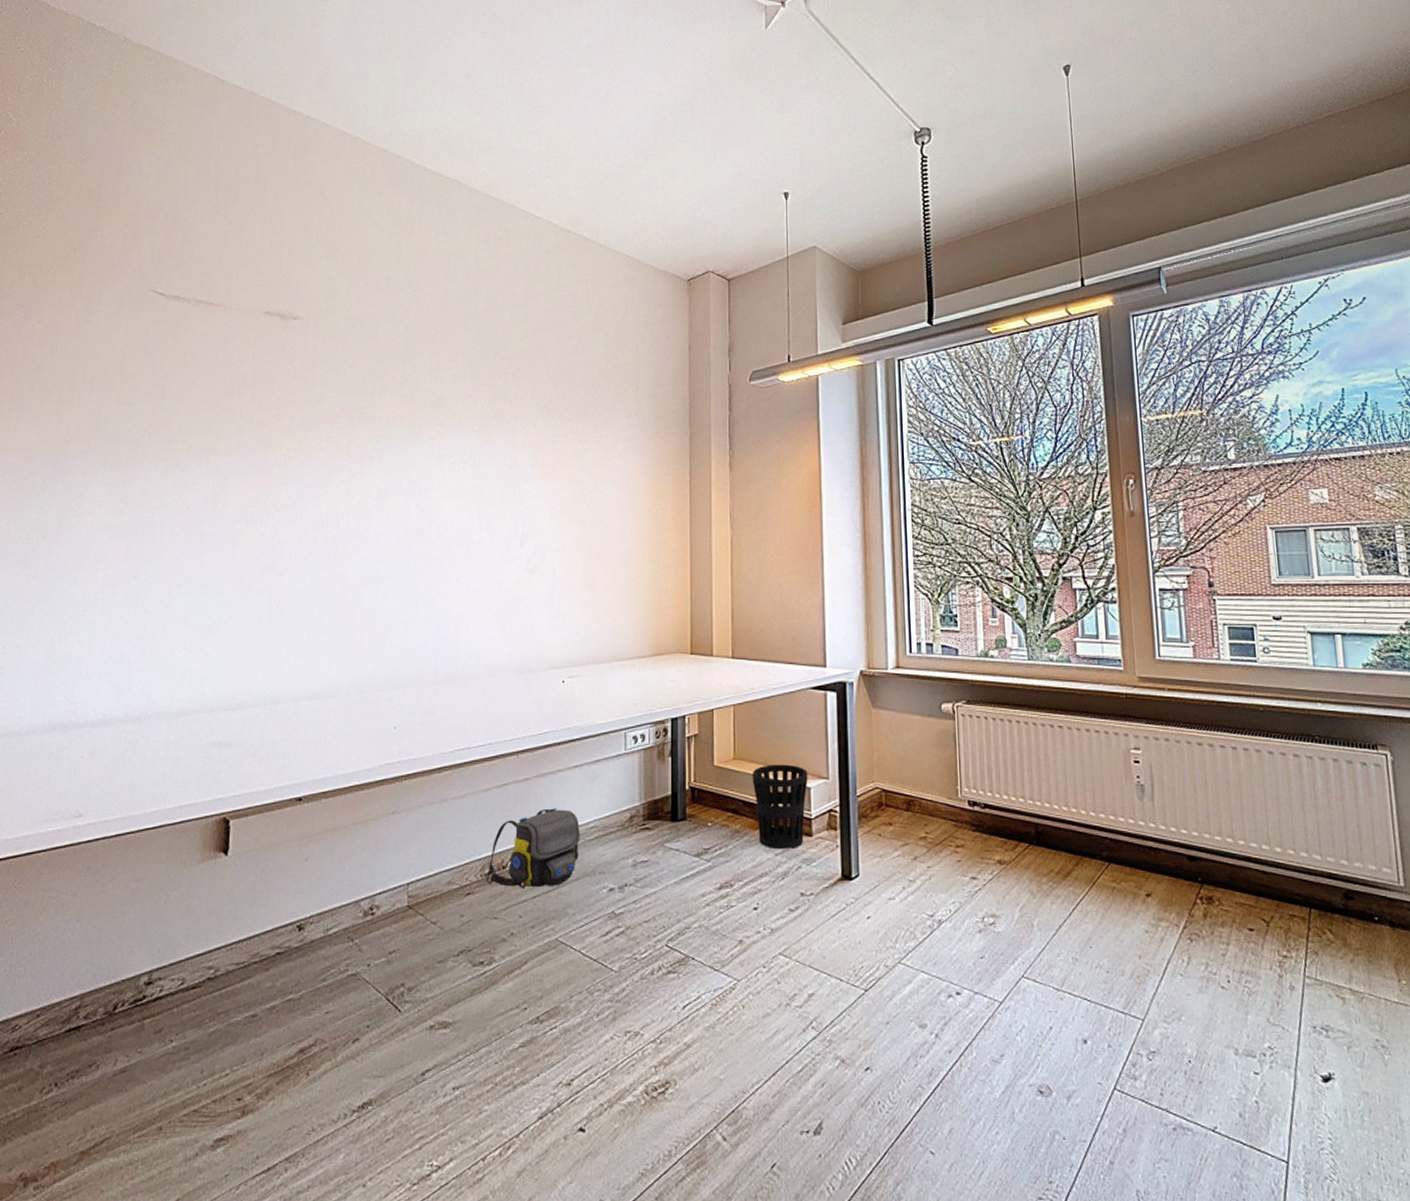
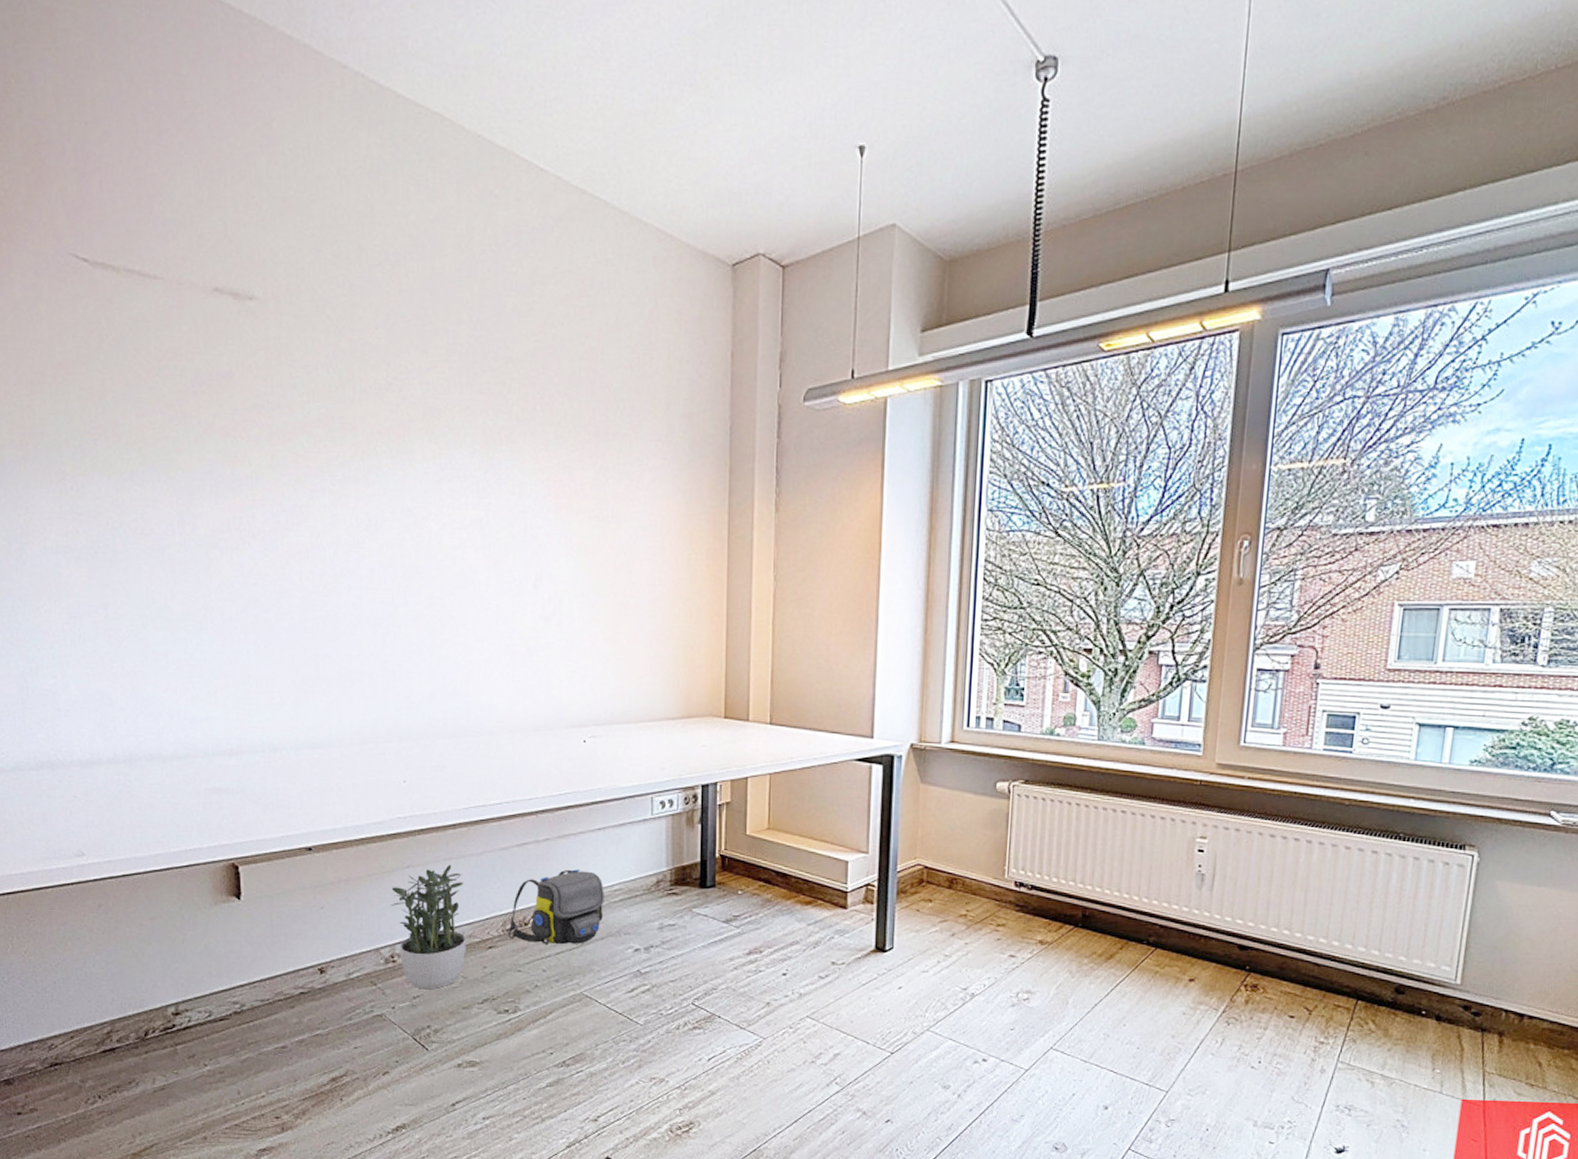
potted plant: none [373,808,445,943] -> present [390,864,466,990]
wastebasket: present [752,764,808,850] -> none [786,836,846,921]

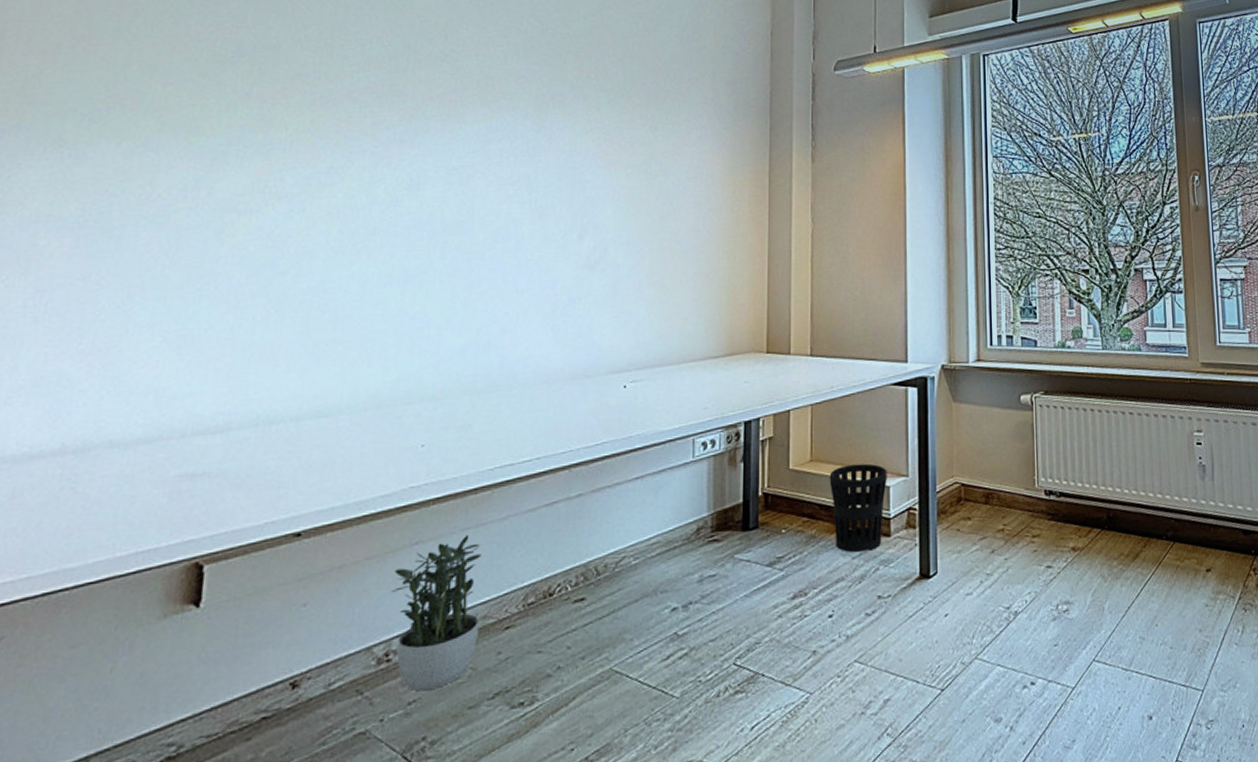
shoulder bag: present [508,869,604,946] -> none [529,525,640,617]
wastebasket: none [786,836,846,921] -> present [829,463,887,553]

